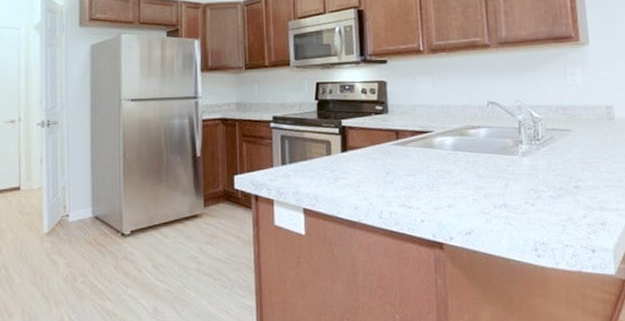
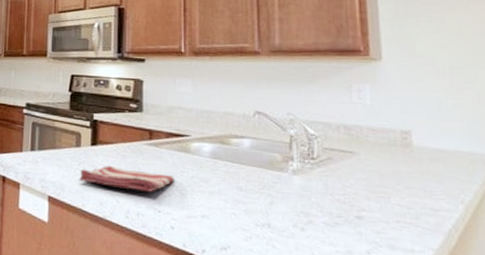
dish towel: none [332,169,422,191] -> present [79,165,175,192]

